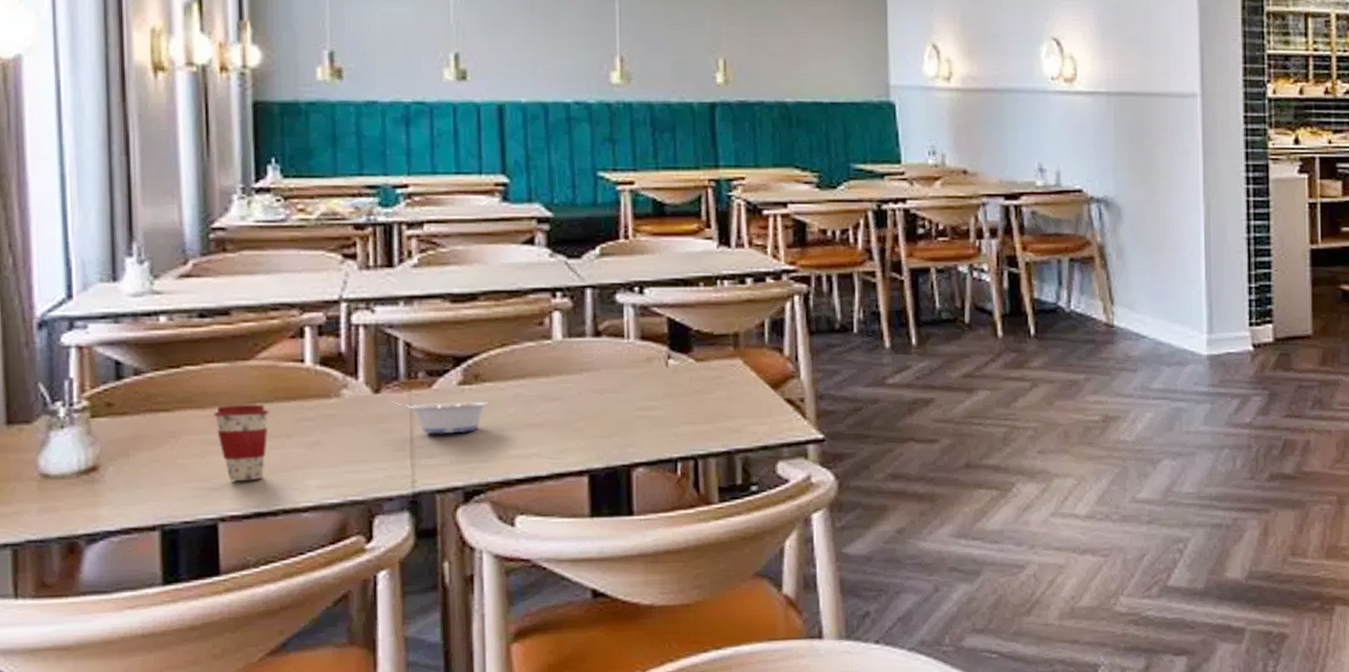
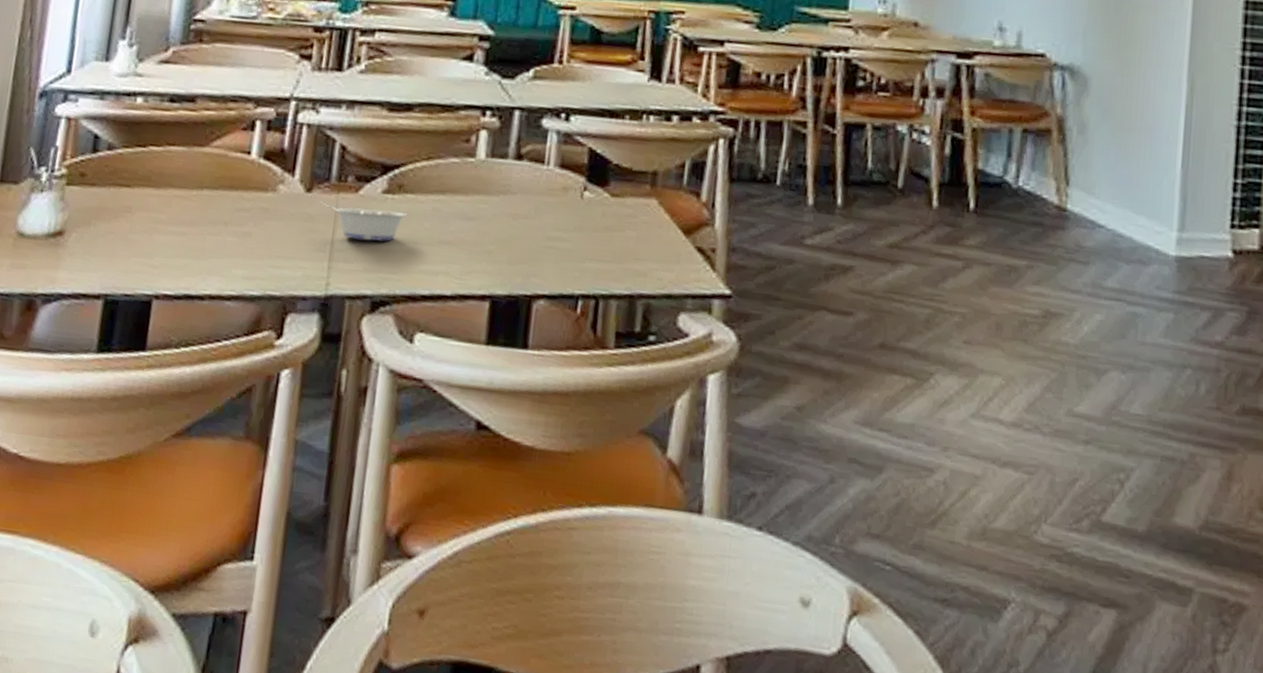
coffee cup: present [213,404,270,482] -> none [166,187,213,263]

